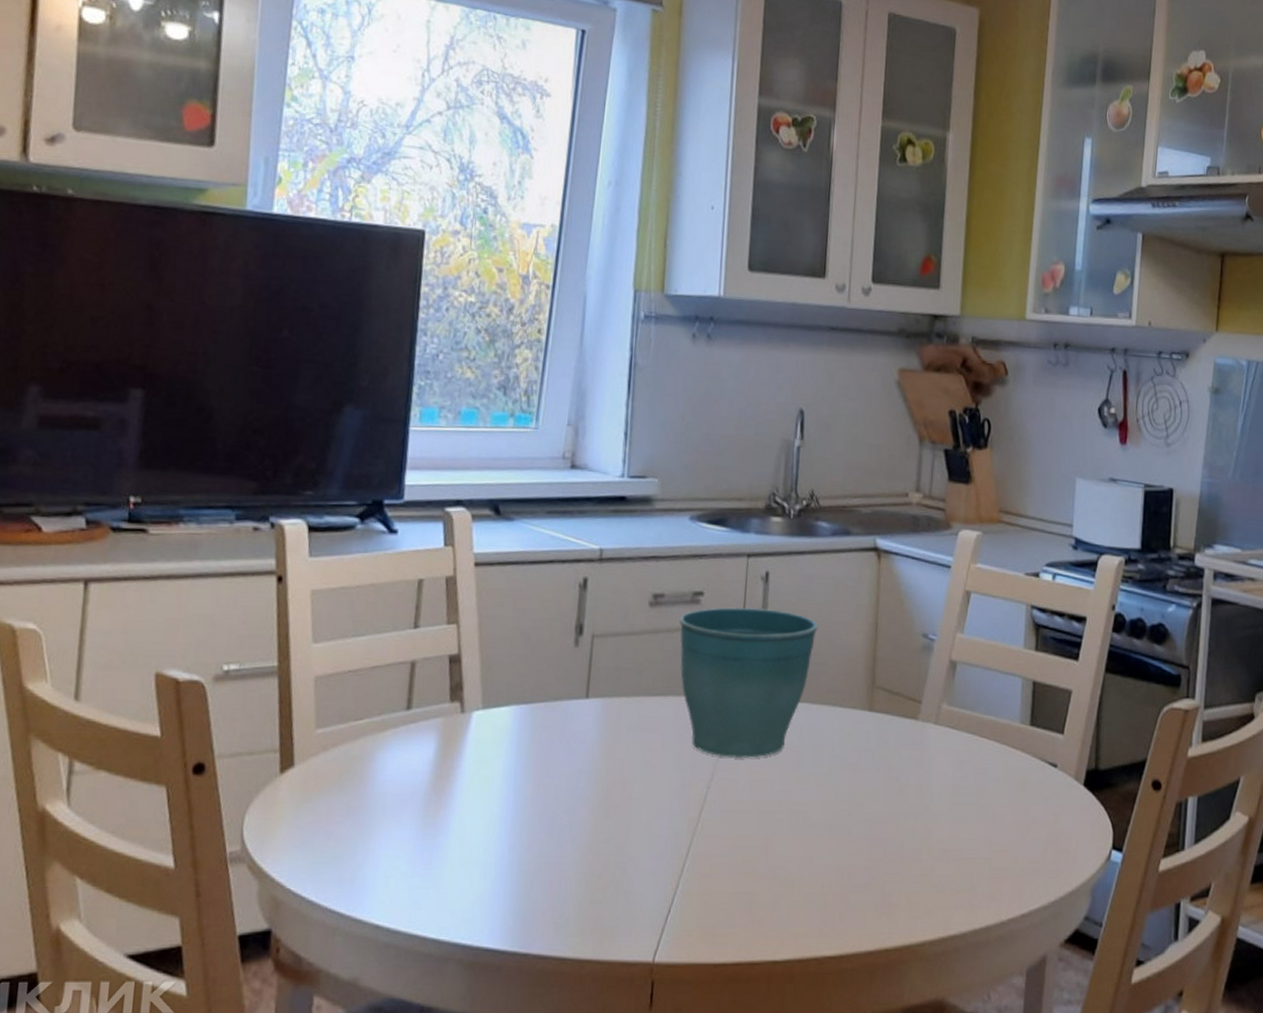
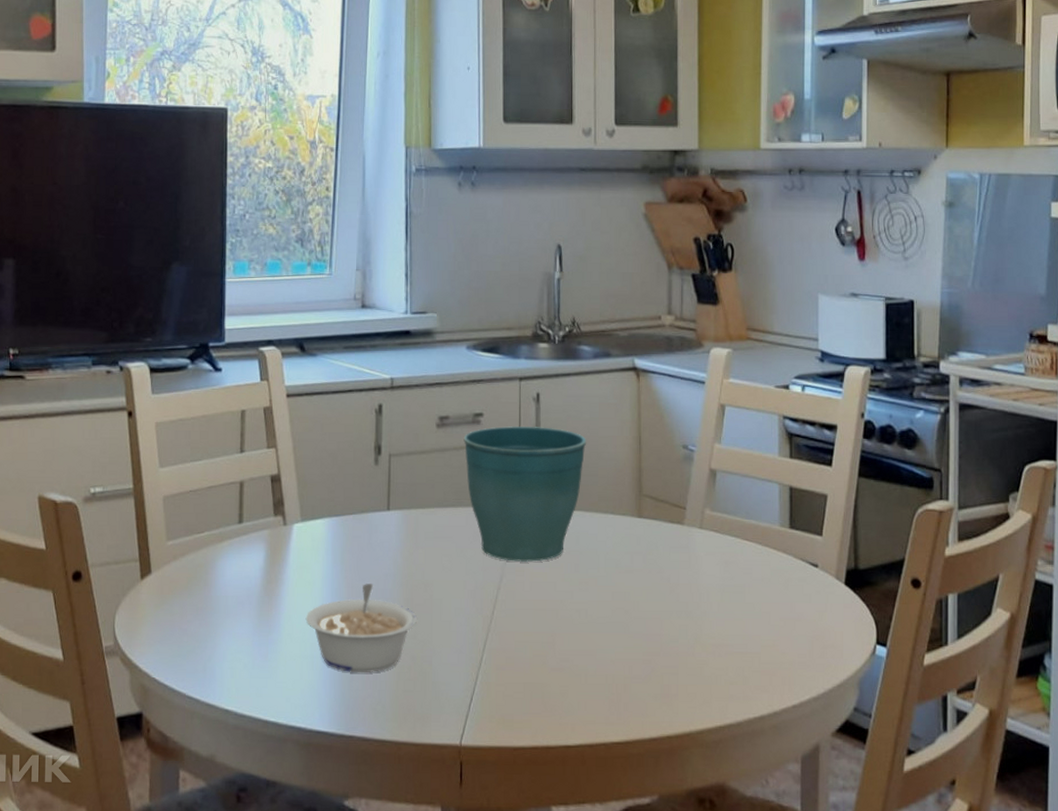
legume: none [480,781,614,882] -> present [305,584,418,673]

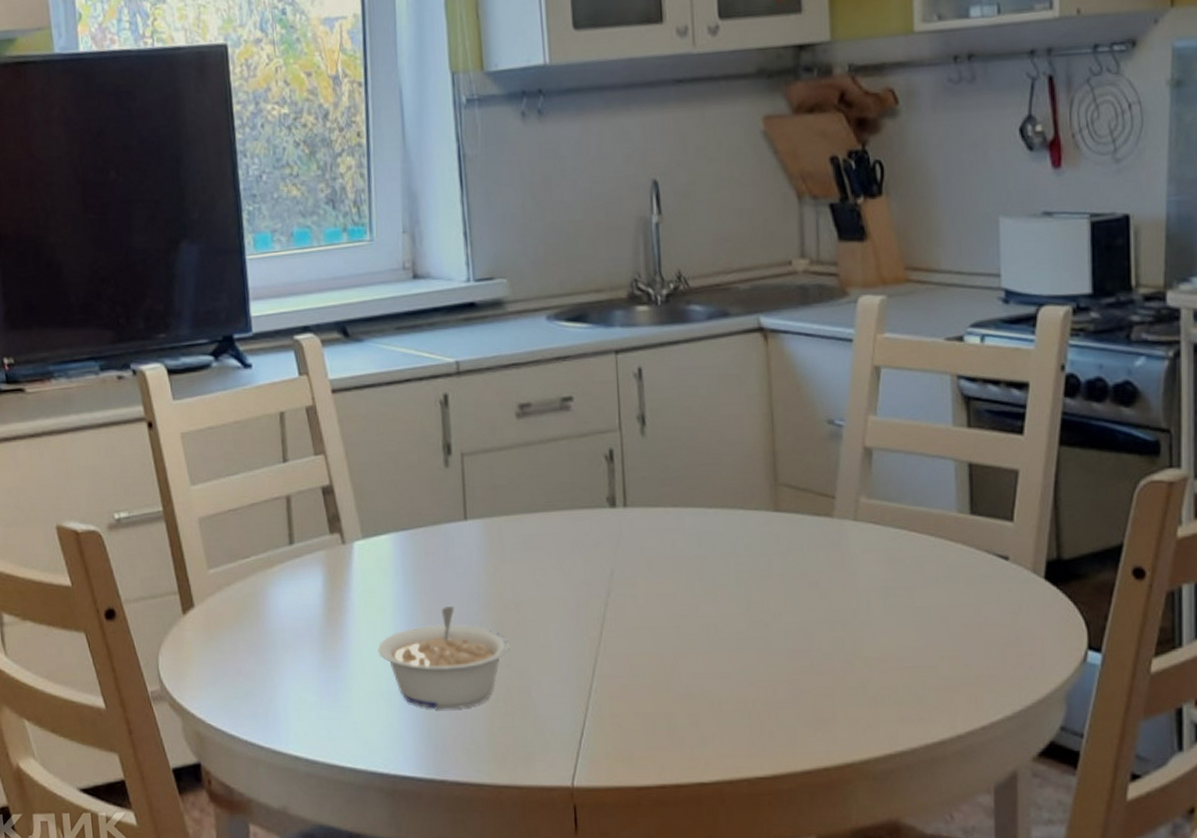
flower pot: present [463,425,587,563] -> none [550,408,705,573]

